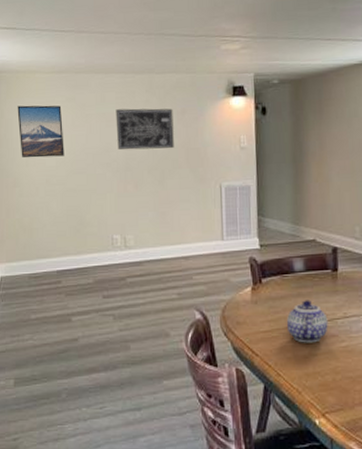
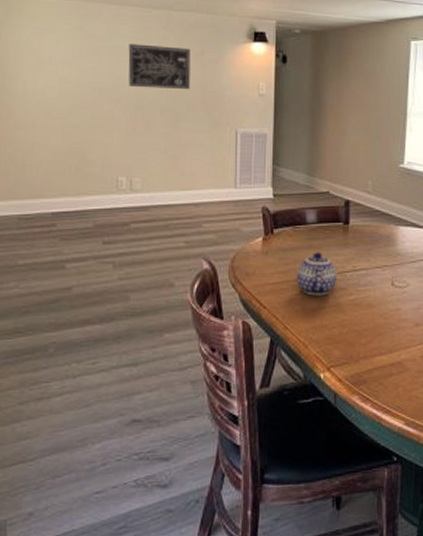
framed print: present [17,105,64,158] -> none [16,30,69,89]

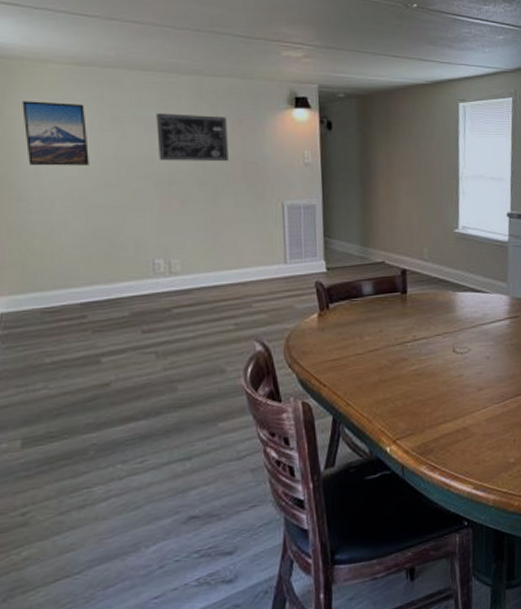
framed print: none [16,30,69,89] -> present [22,101,89,166]
teapot: present [296,252,337,296] -> none [355,324,398,370]

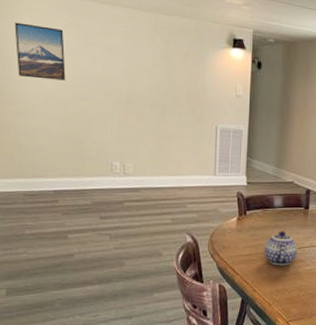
wall art: present [156,113,228,162] -> none [120,42,177,88]
teapot: none [355,324,398,370] -> present [264,231,298,266]

